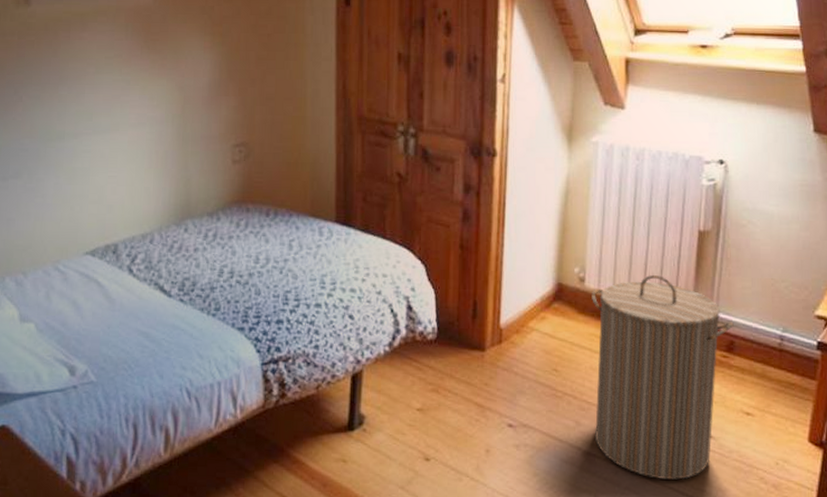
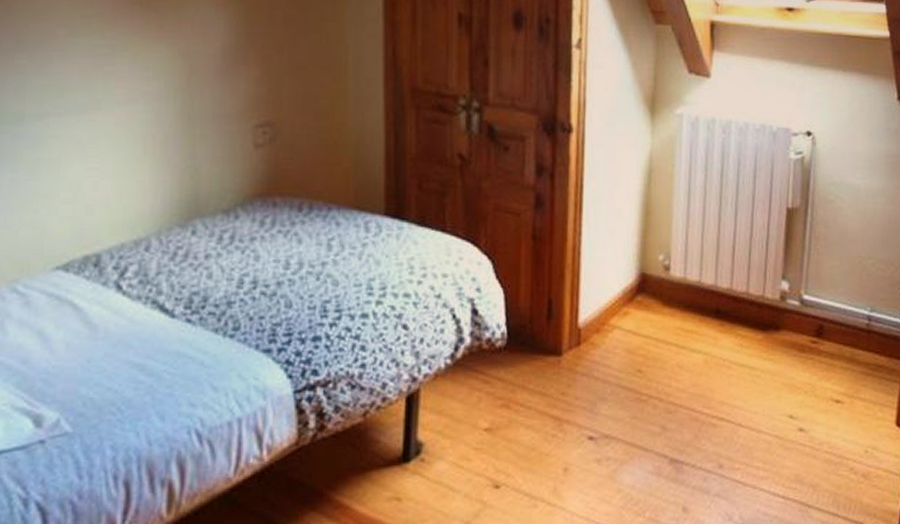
laundry hamper: present [592,275,734,480] -> none [677,259,823,481]

